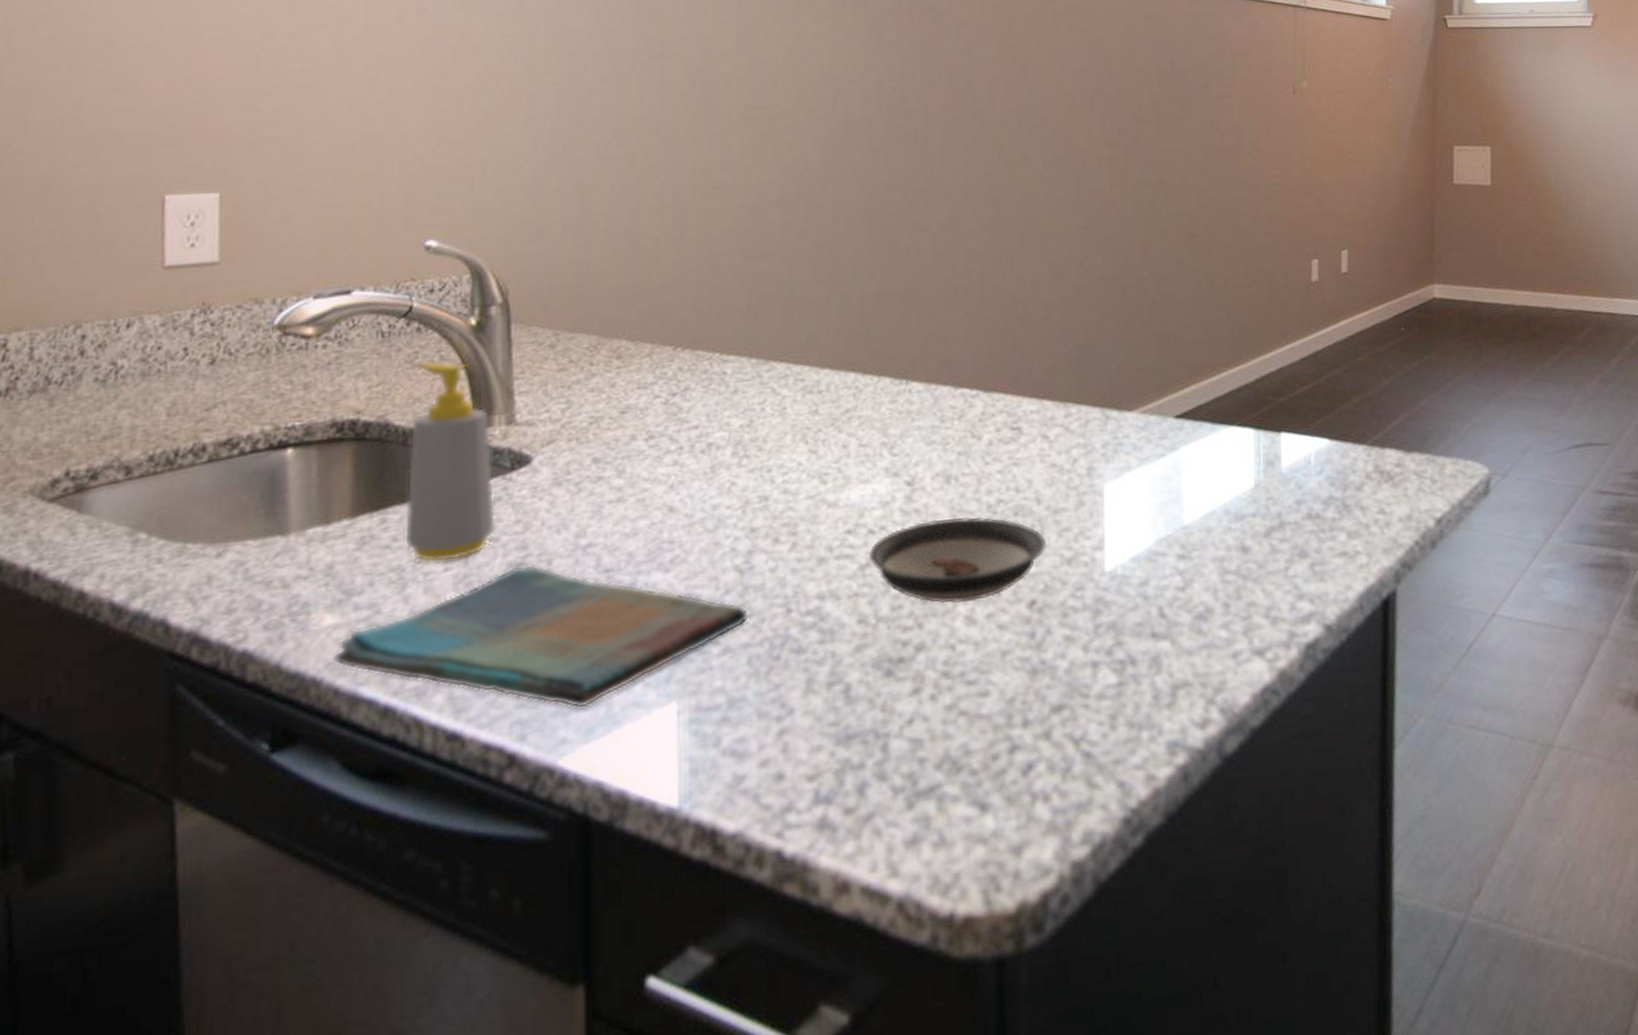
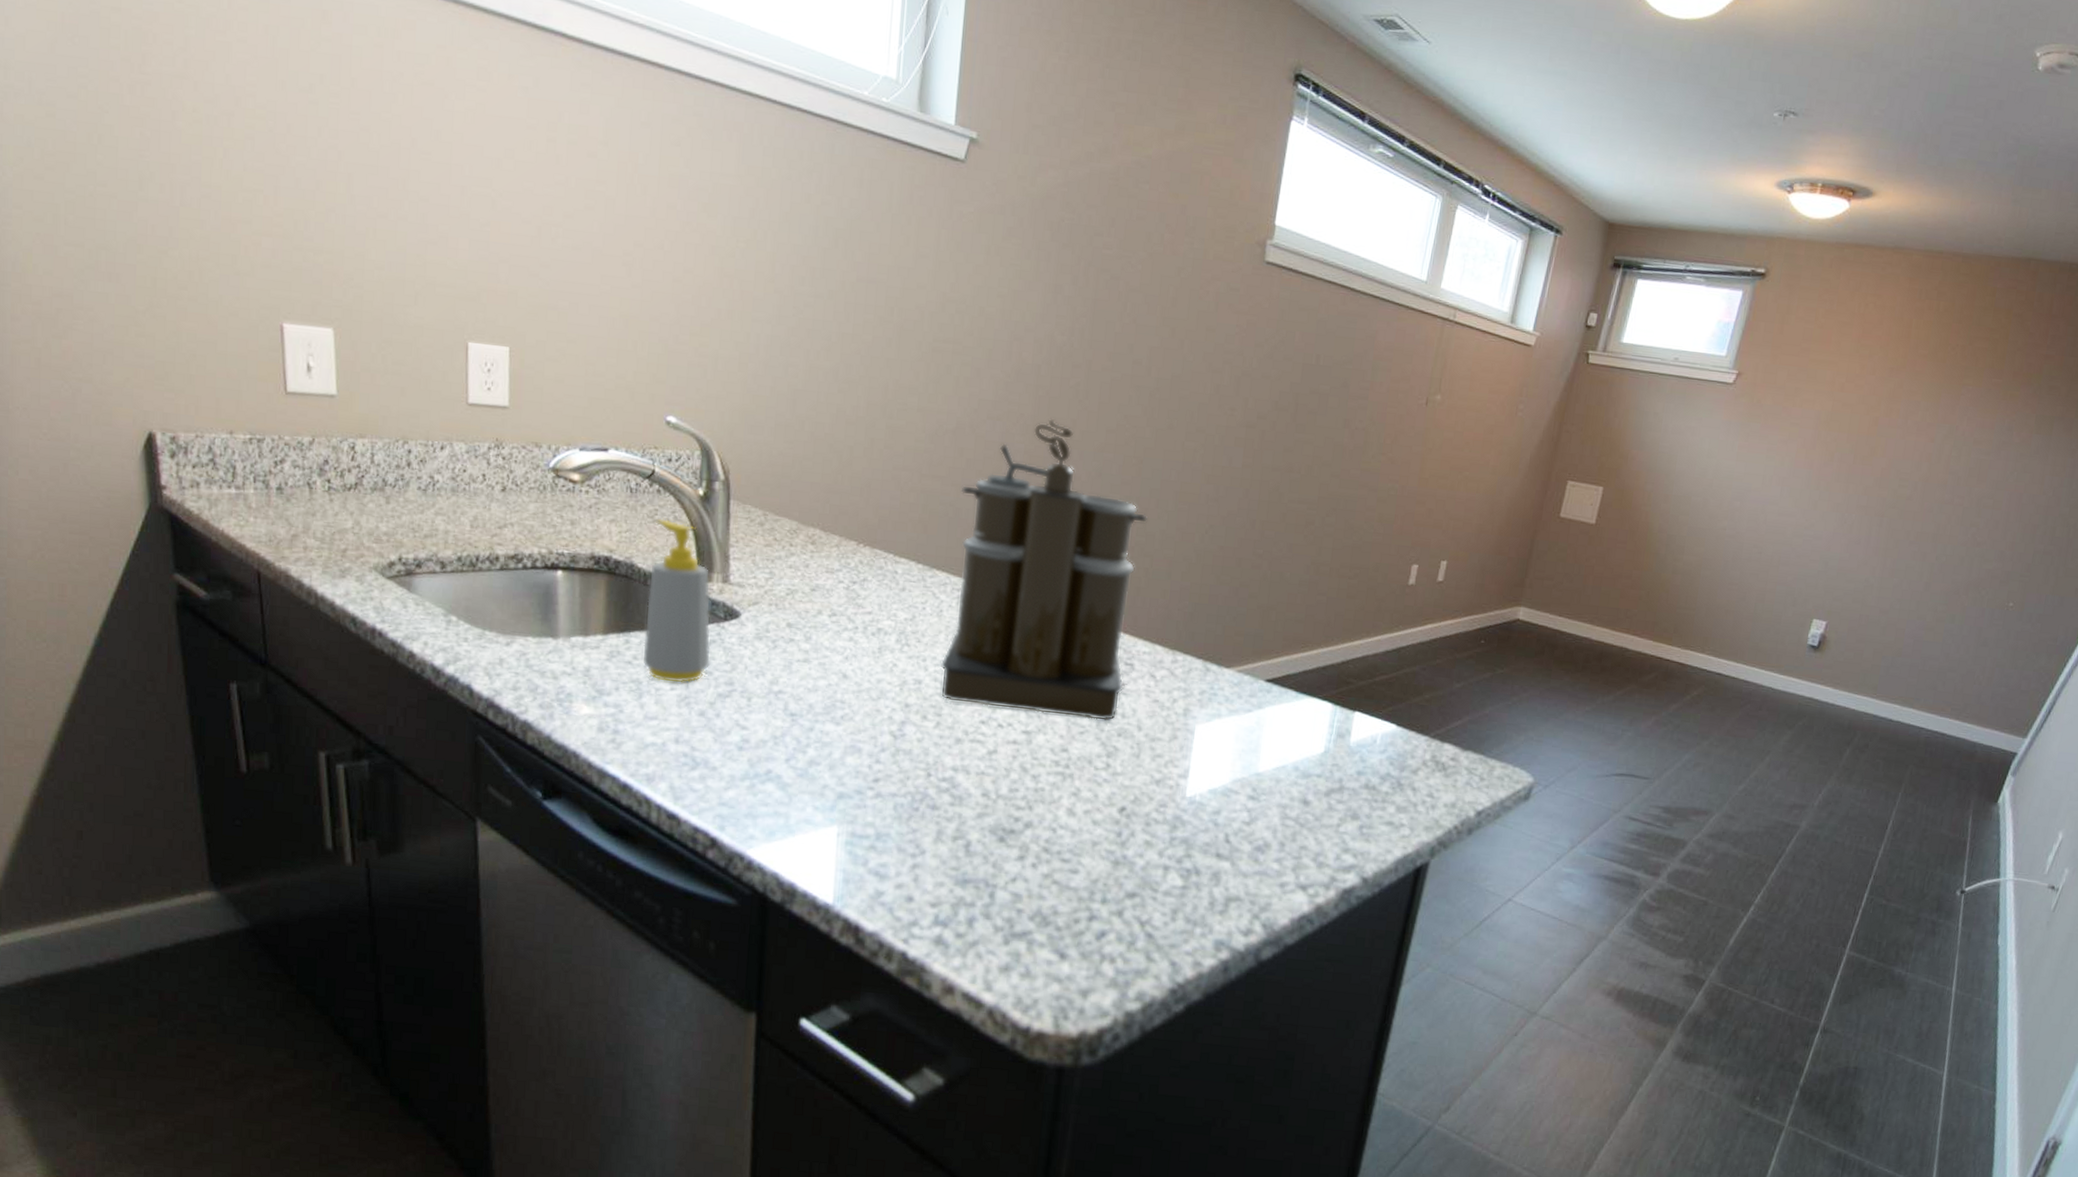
dish towel: present [333,564,751,710] -> none [588,696,899,817]
coffee maker: none [789,171,1013,515] -> present [940,419,1147,721]
saucer: present [870,517,1046,604] -> none [997,726,1141,798]

